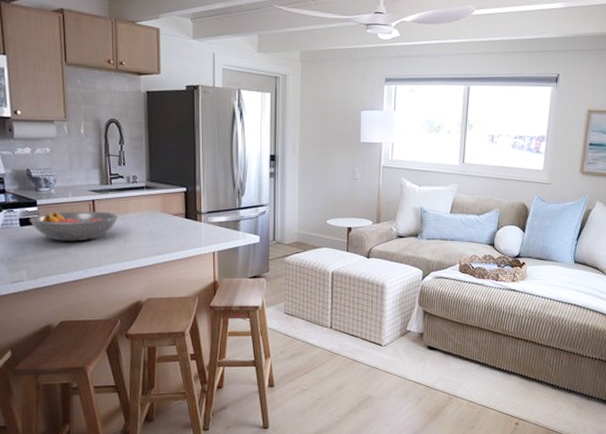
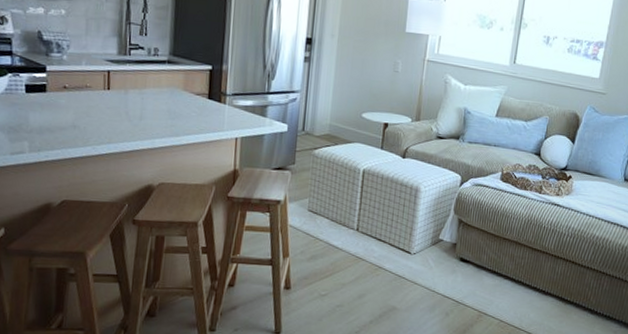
fruit bowl: present [29,211,118,242] -> none [36,80,135,115]

